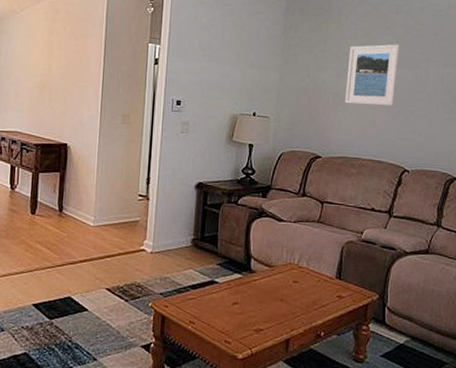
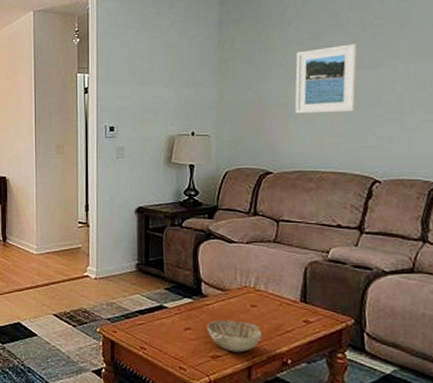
decorative bowl: none [253,294,301,326] -> present [207,319,262,353]

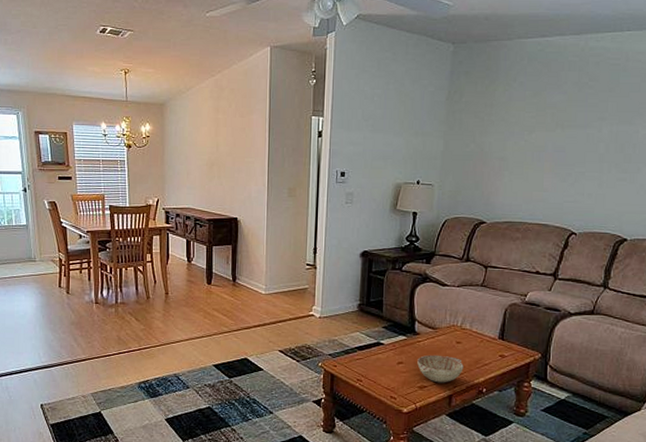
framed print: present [294,43,358,114] -> none [511,103,572,169]

